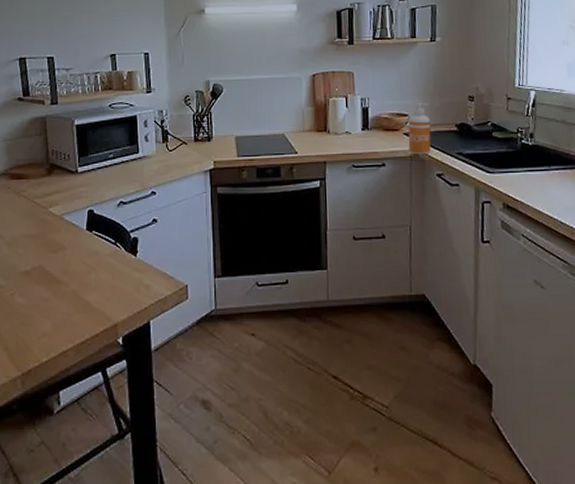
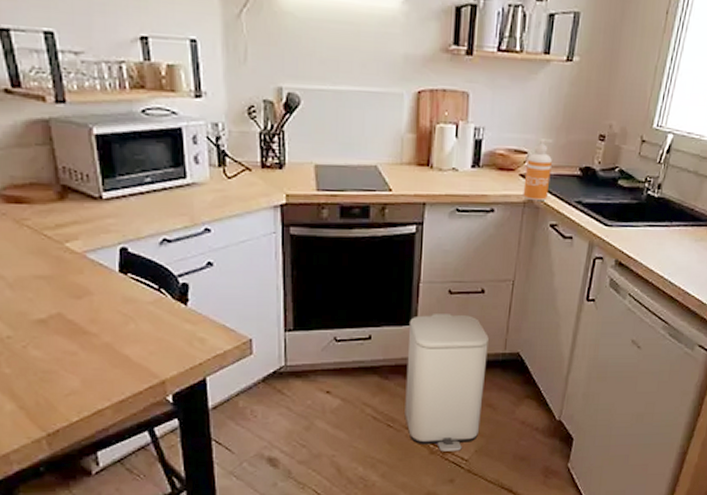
pedal bin: none [320,258,396,398] -> present [405,314,489,453]

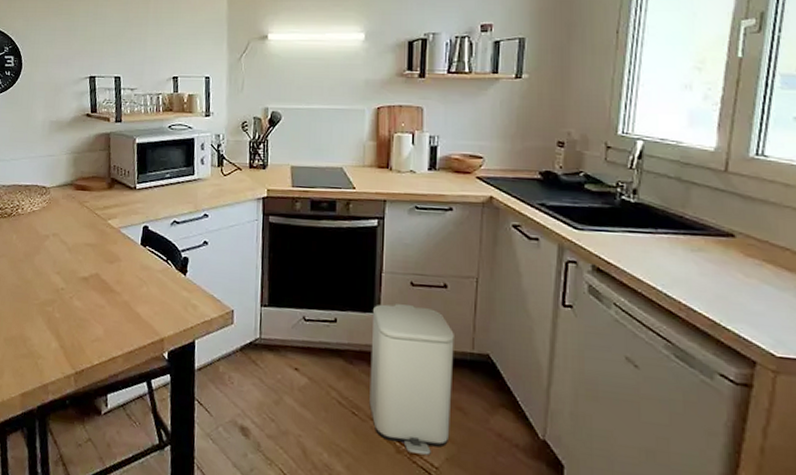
soap dispenser: present [523,139,553,201] -> none [481,145,510,203]

